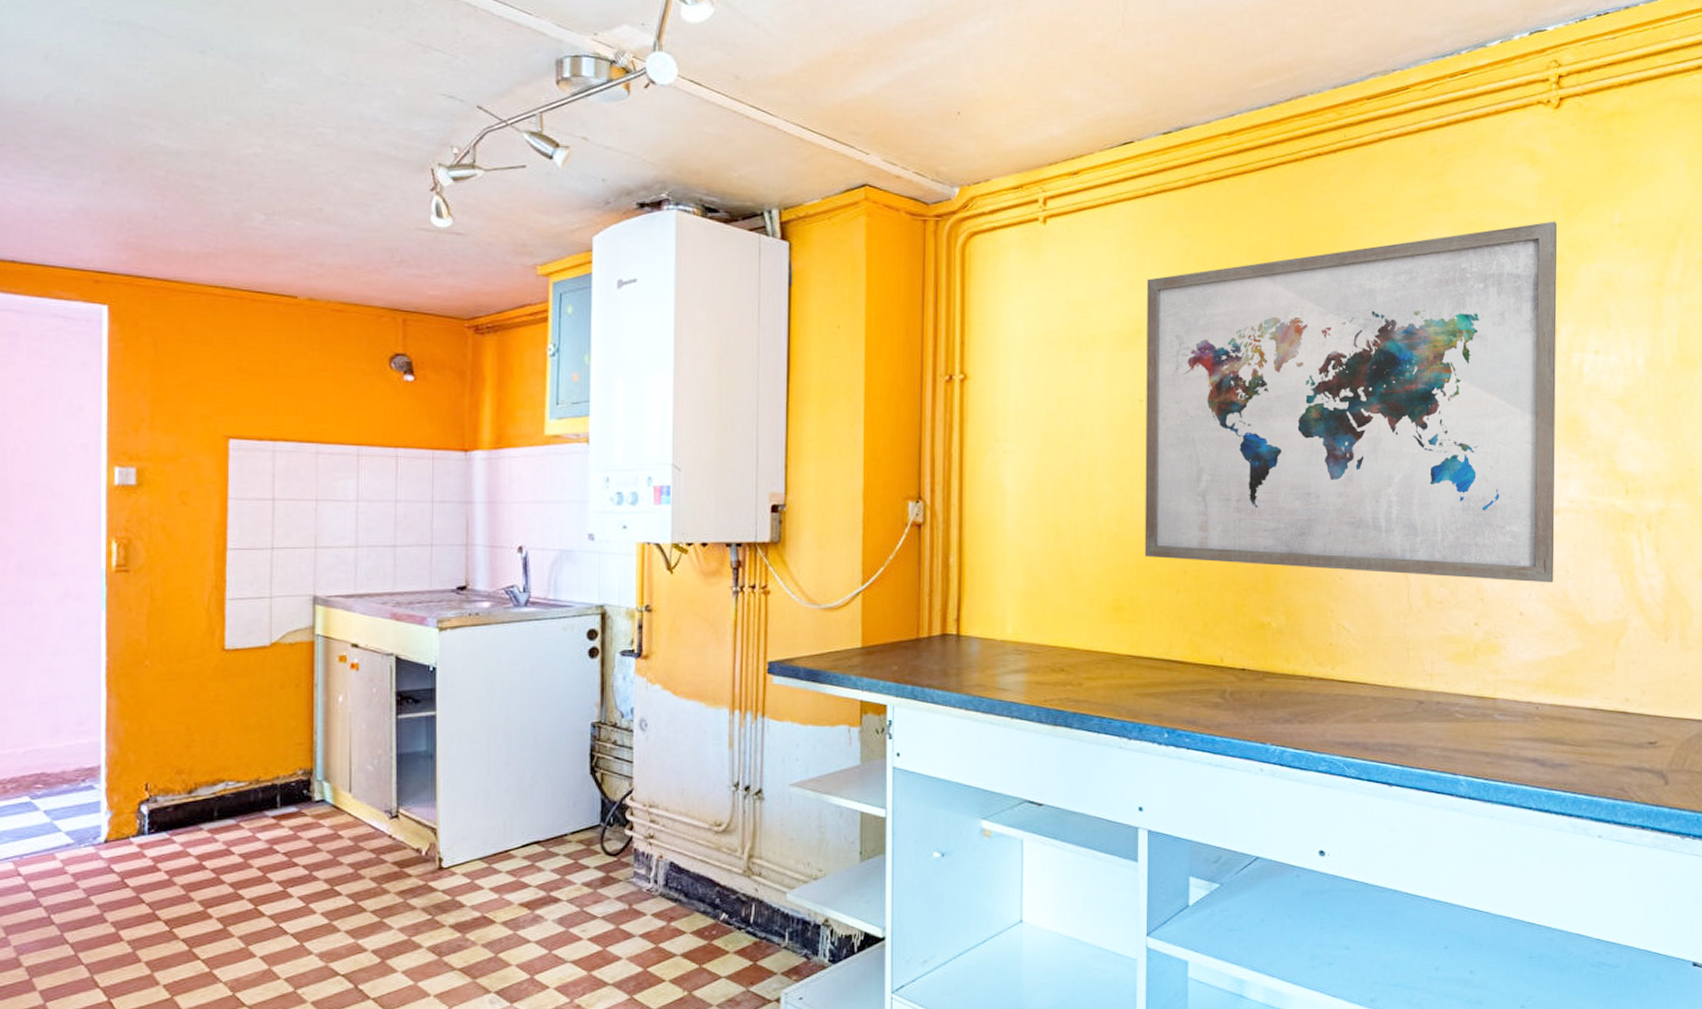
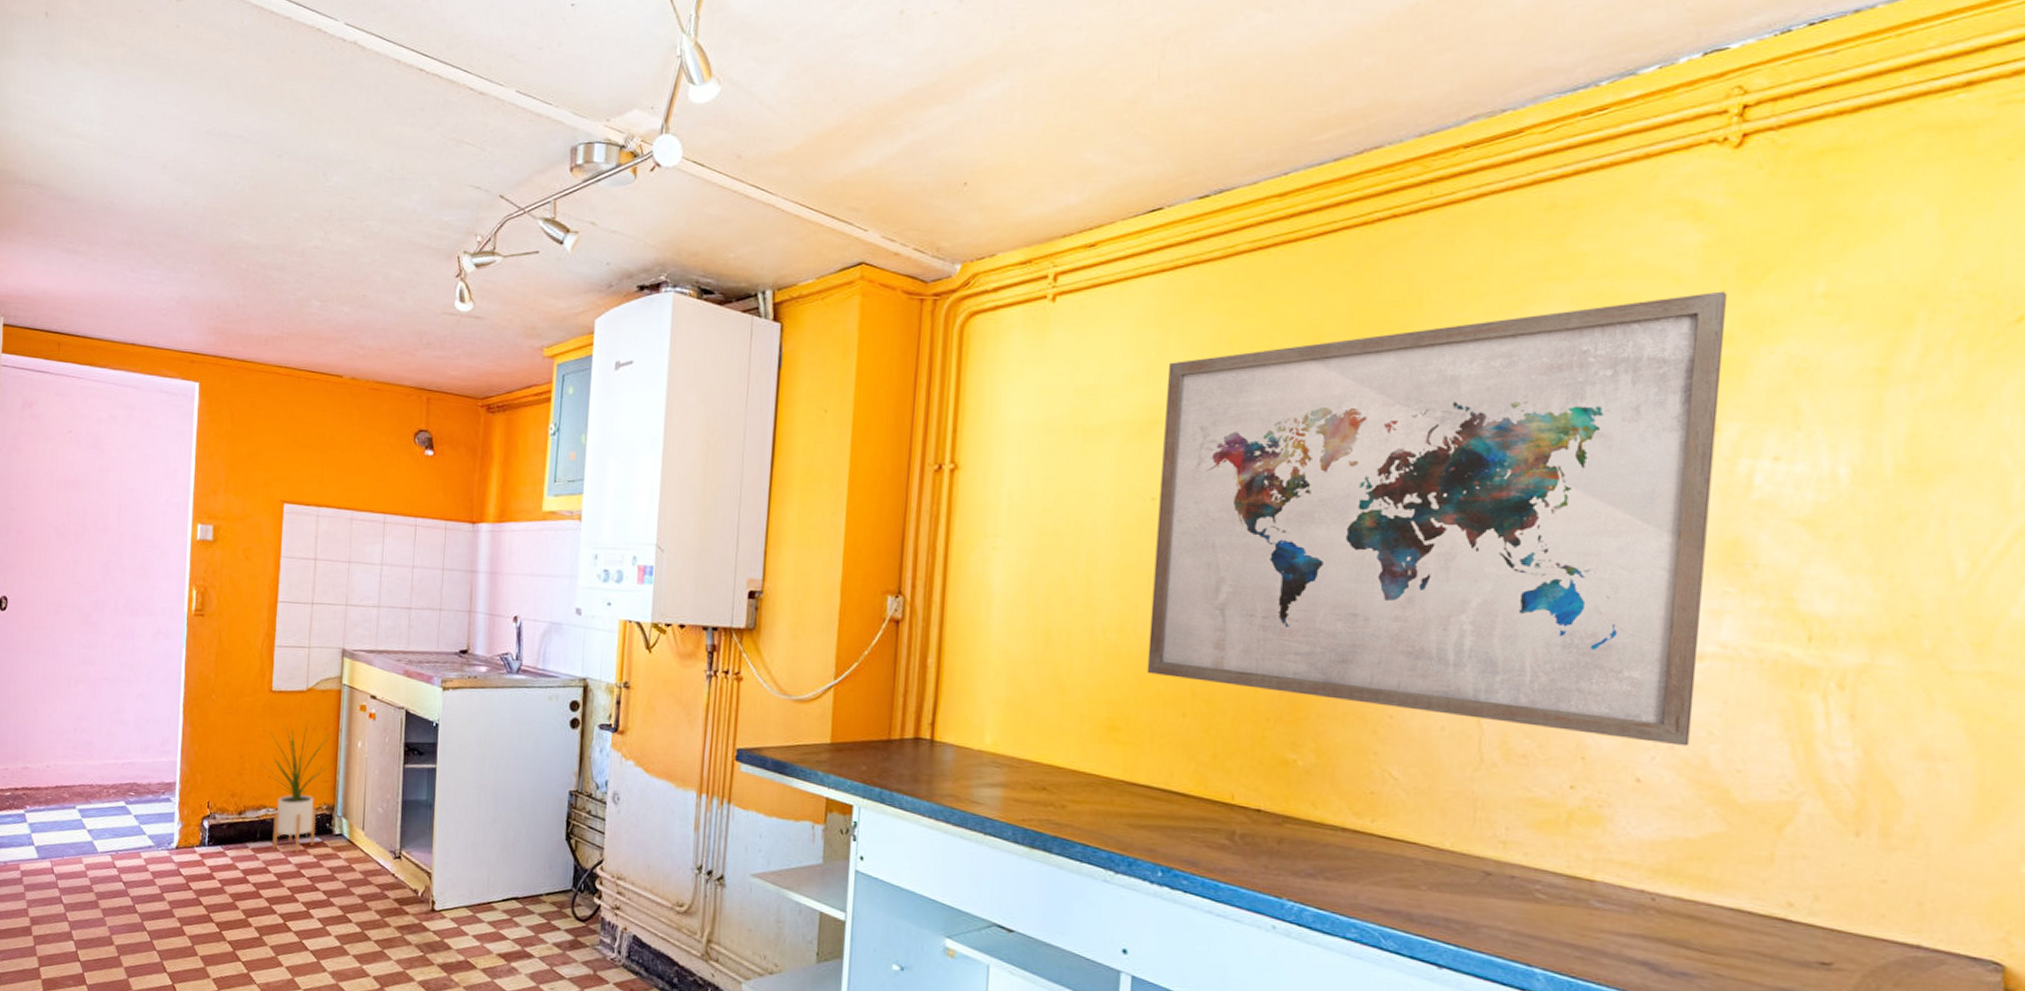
house plant: none [215,678,311,826] -> present [261,720,335,852]

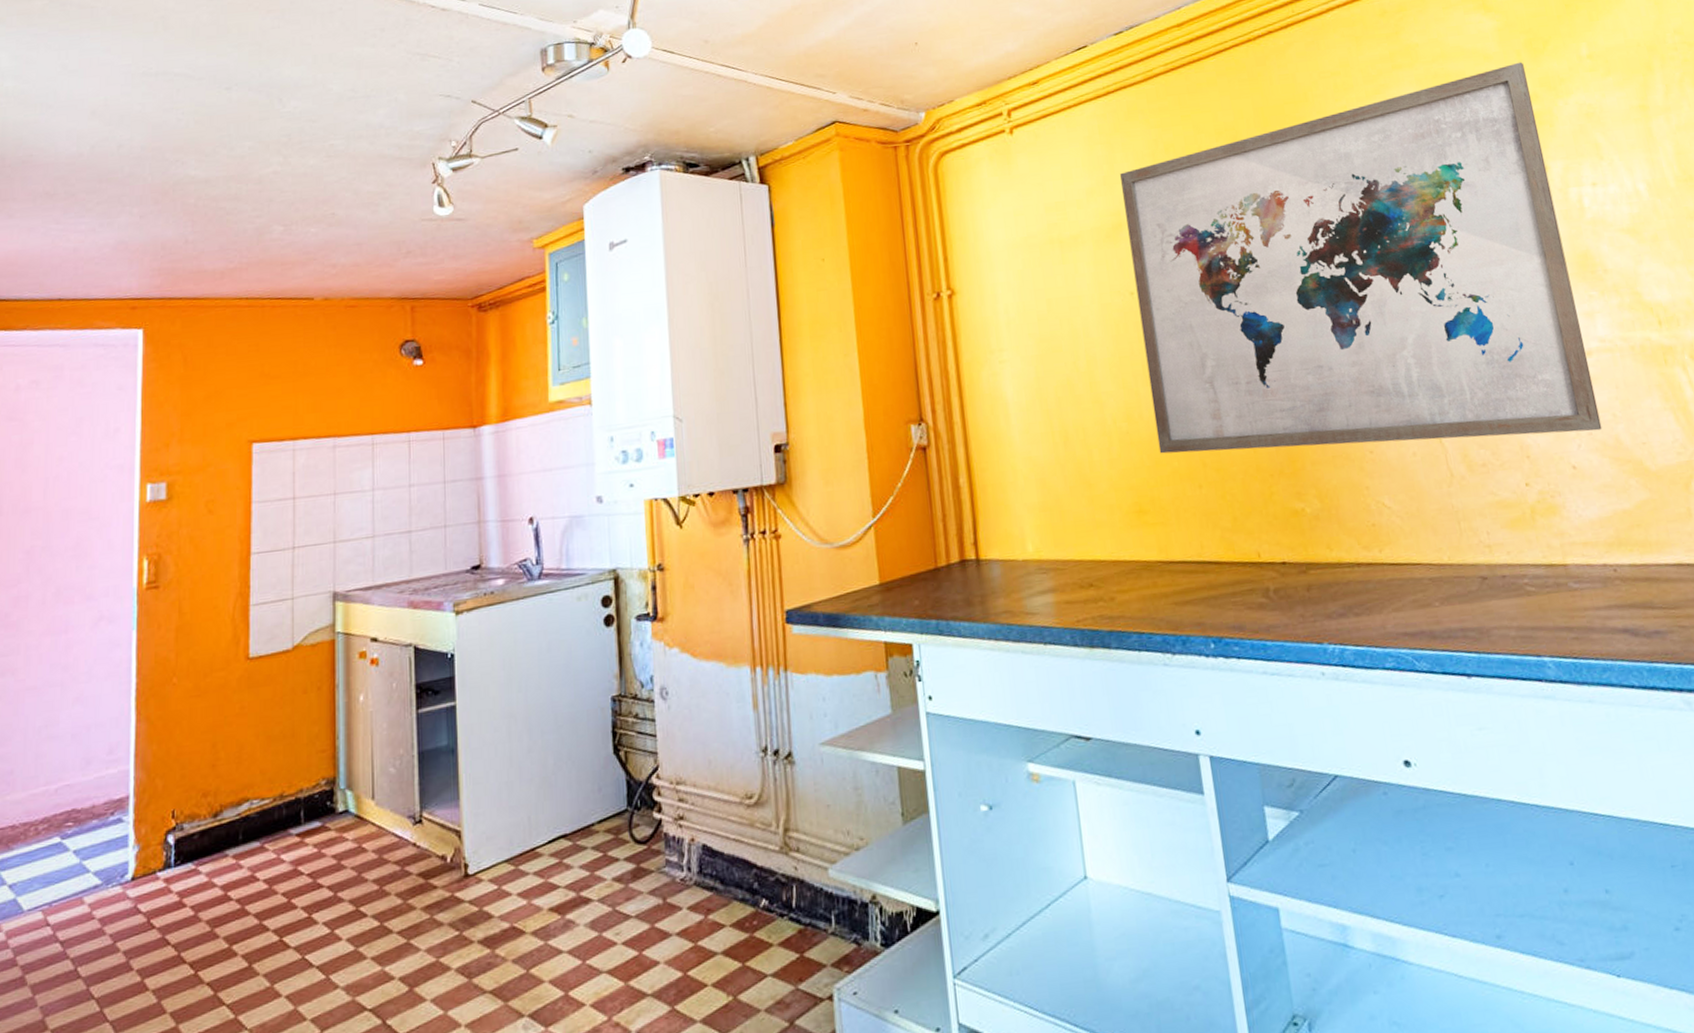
house plant: present [261,720,335,852] -> none [240,683,333,849]

